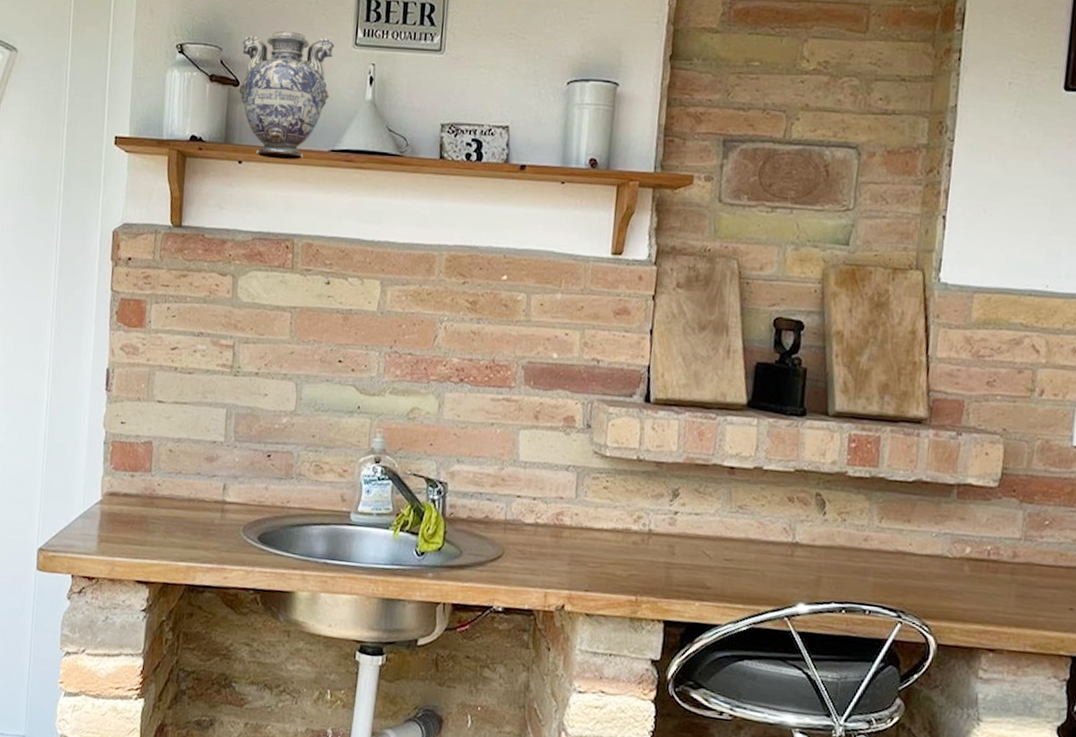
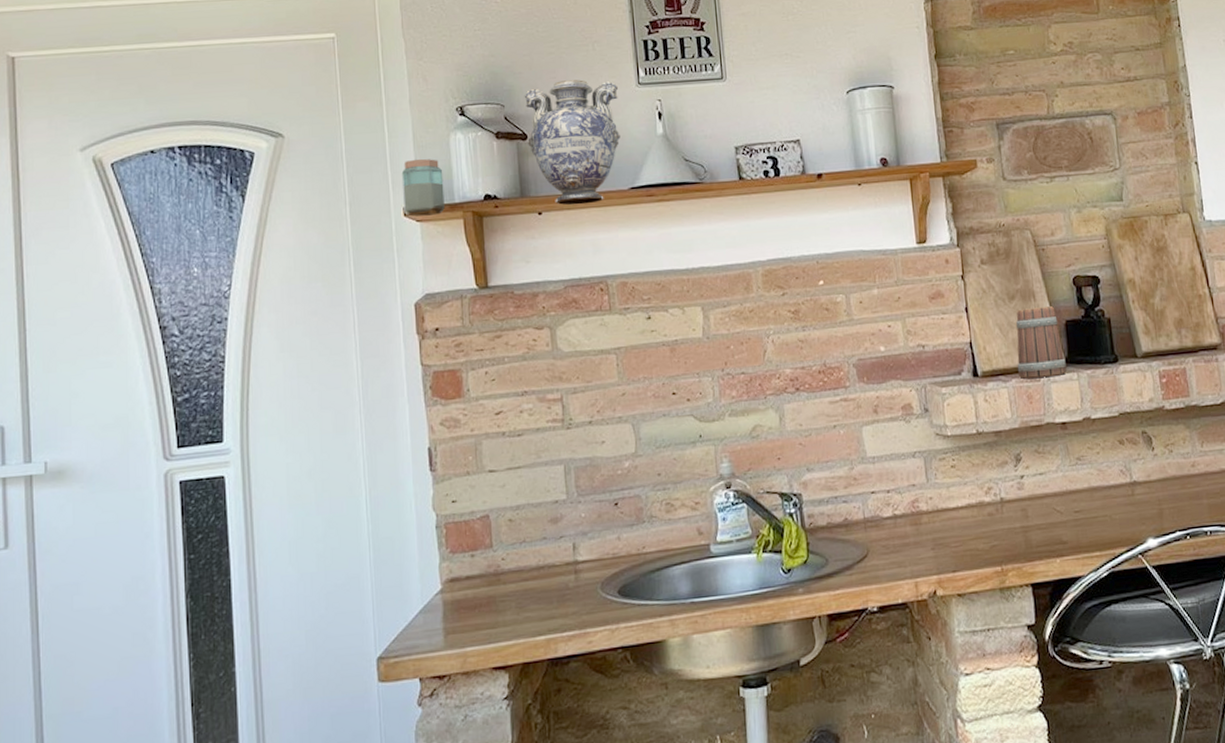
peanut butter: none [115,90,156,148] -> present [401,159,445,217]
beer mug: none [692,341,748,418] -> present [1016,306,1067,379]

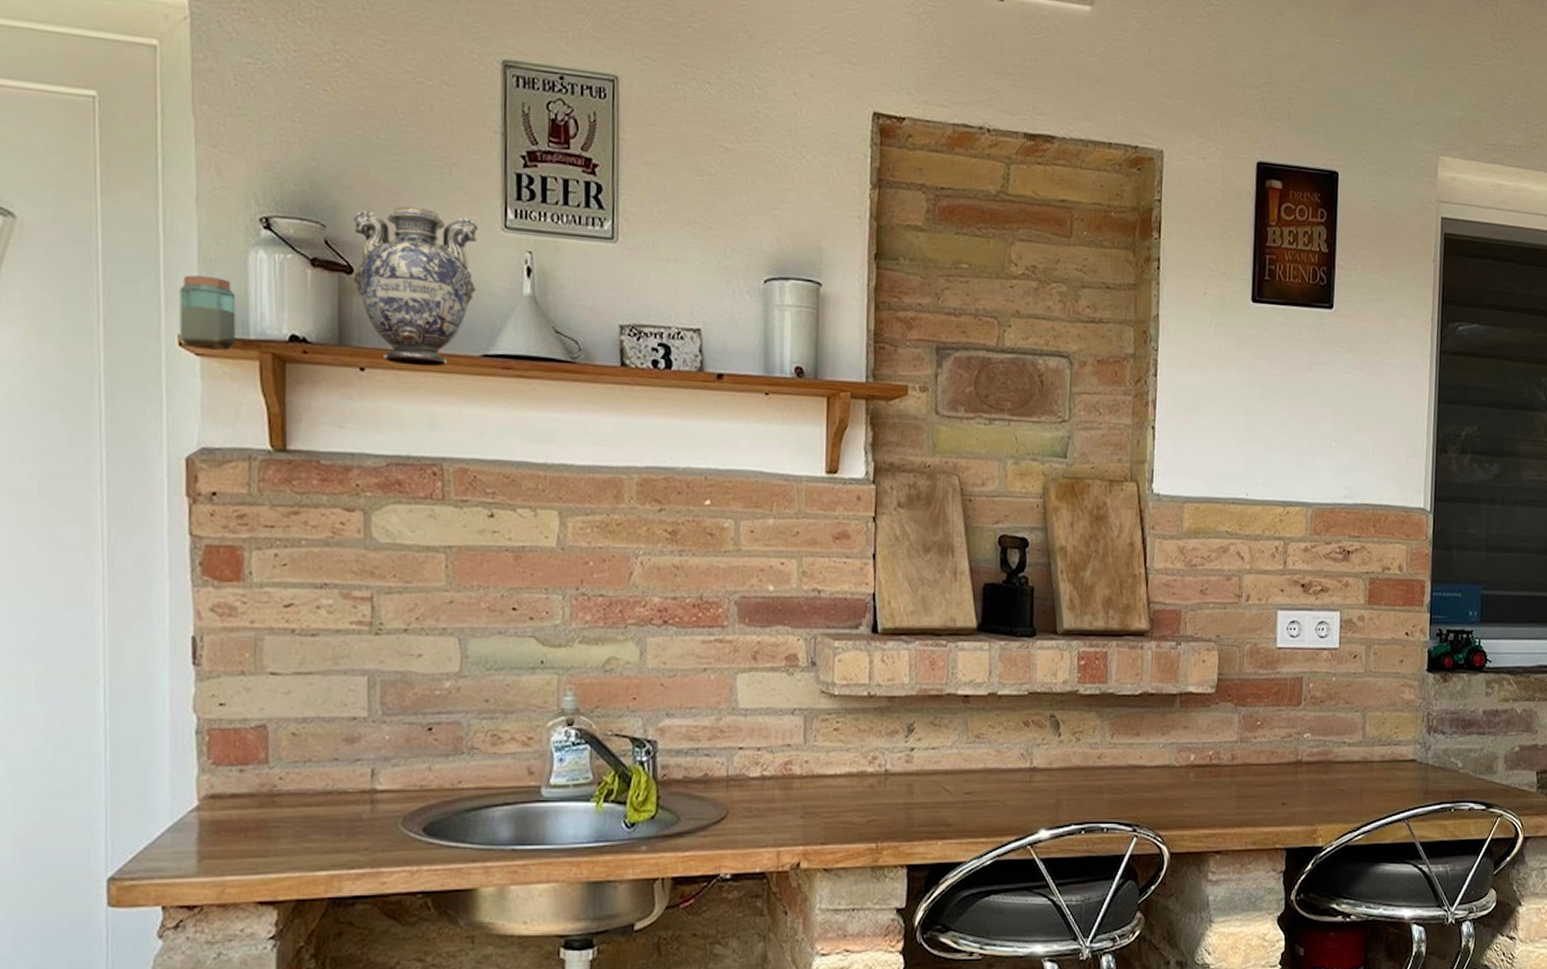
beer mug: present [1016,306,1067,379] -> none [922,564,978,644]

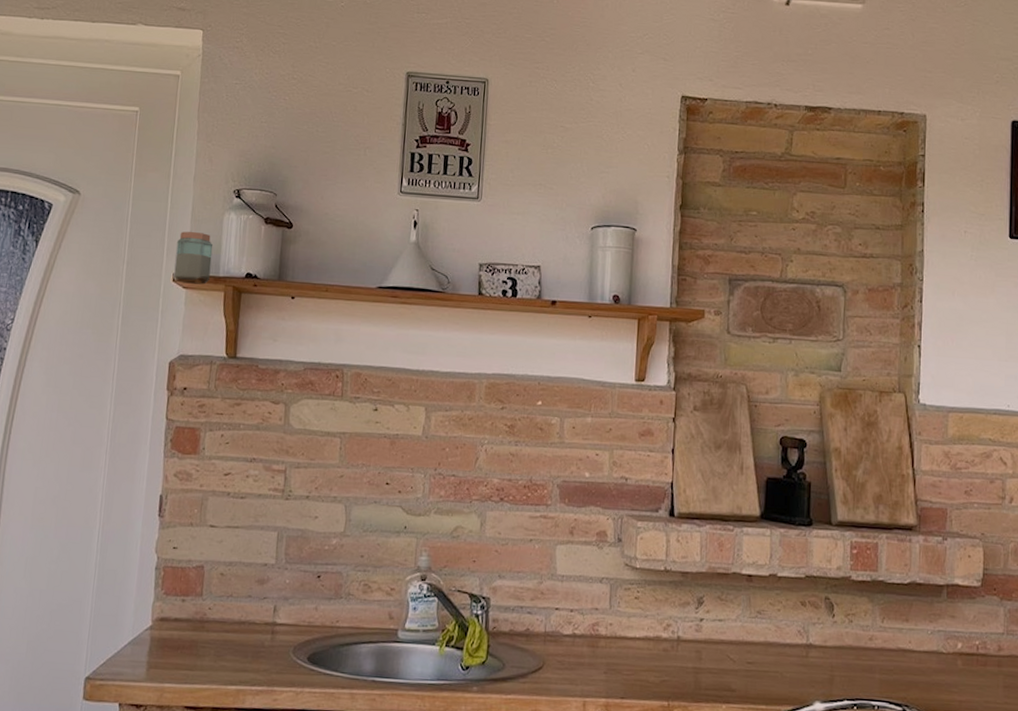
decorative vase: present [353,206,479,367] -> none [292,179,382,296]

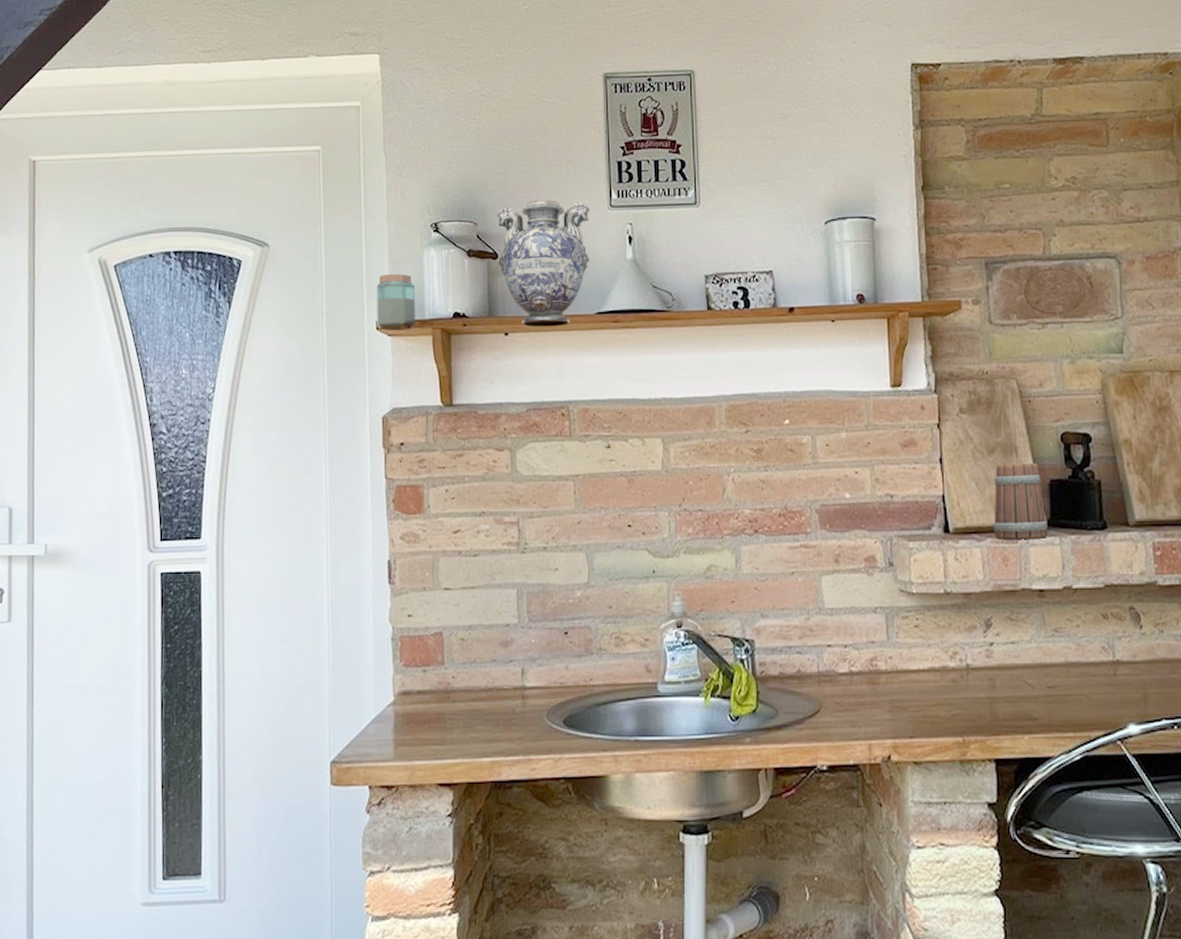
decorative vase: none [292,179,382,296] -> present [497,200,590,328]
beer mug: none [712,459,761,529] -> present [993,463,1048,540]

